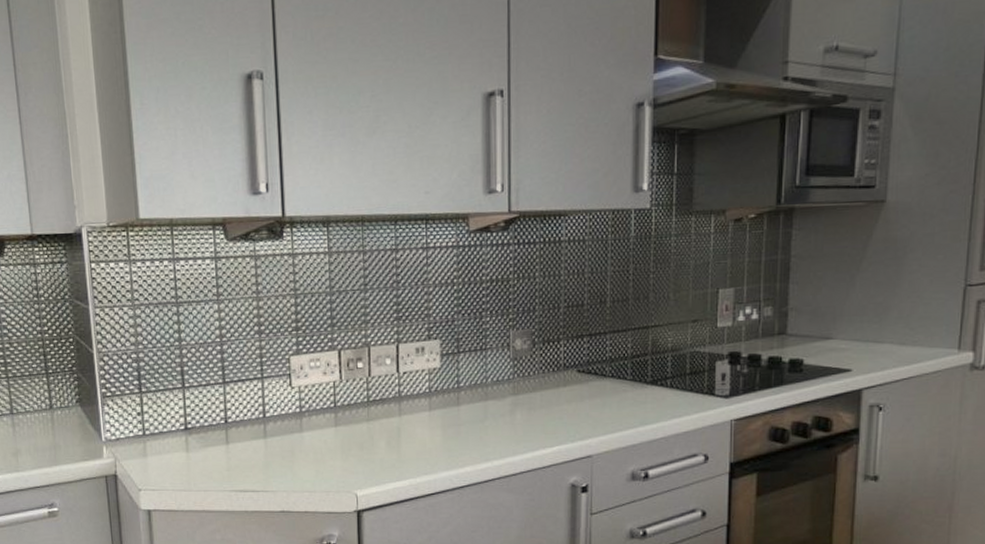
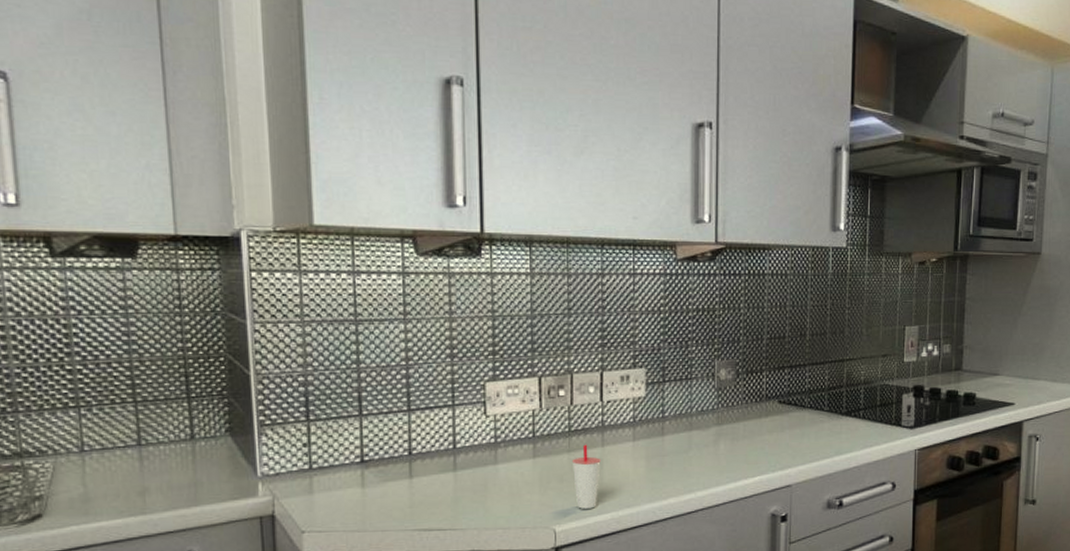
cup: none [371,414,398,475] -> present [571,444,601,509]

